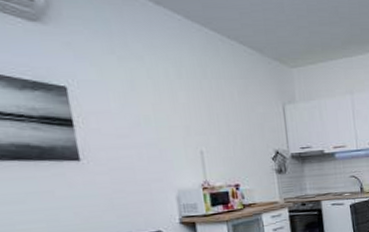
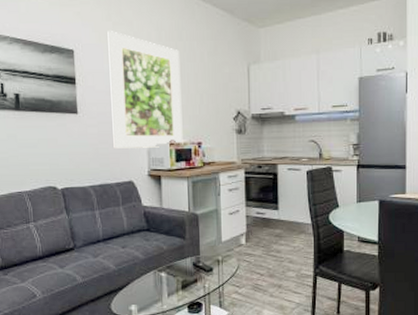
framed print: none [111,66,219,197] -> present [107,31,183,148]

